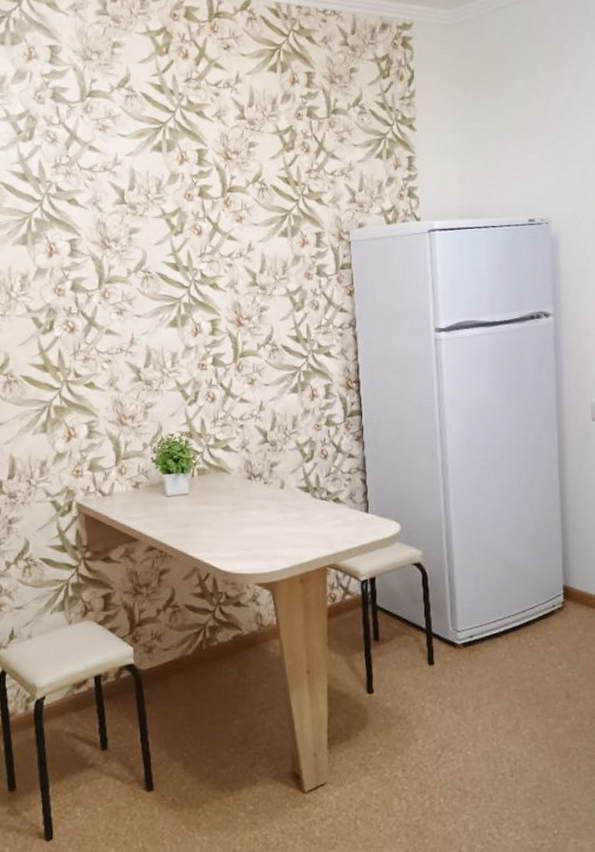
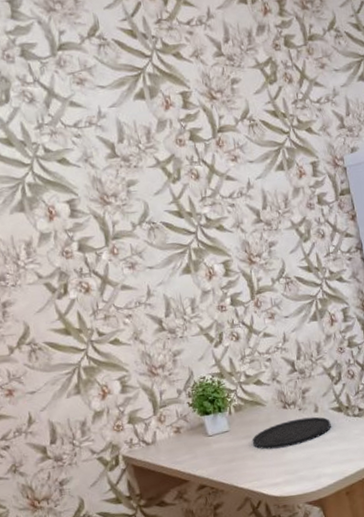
plate: none [210,492,295,521] -> present [252,416,331,450]

